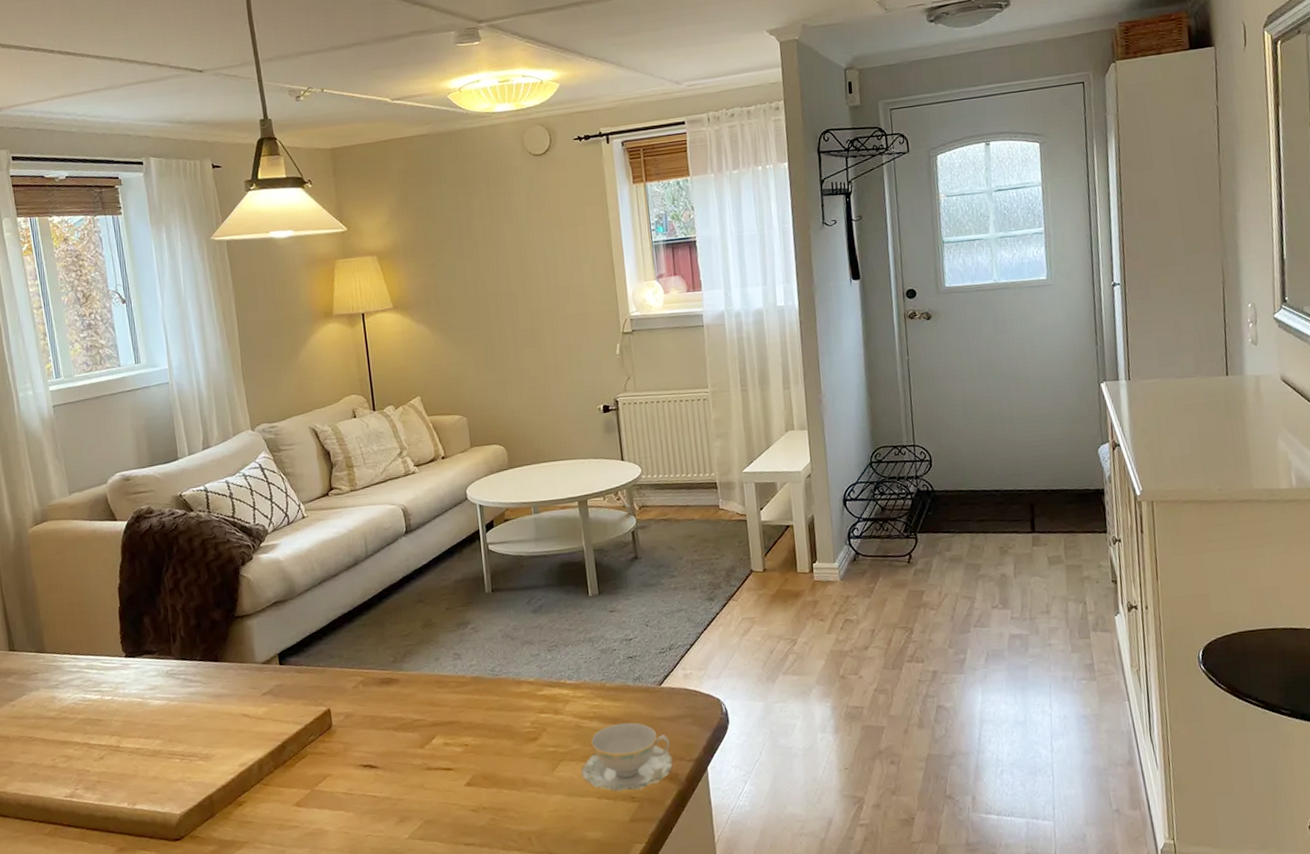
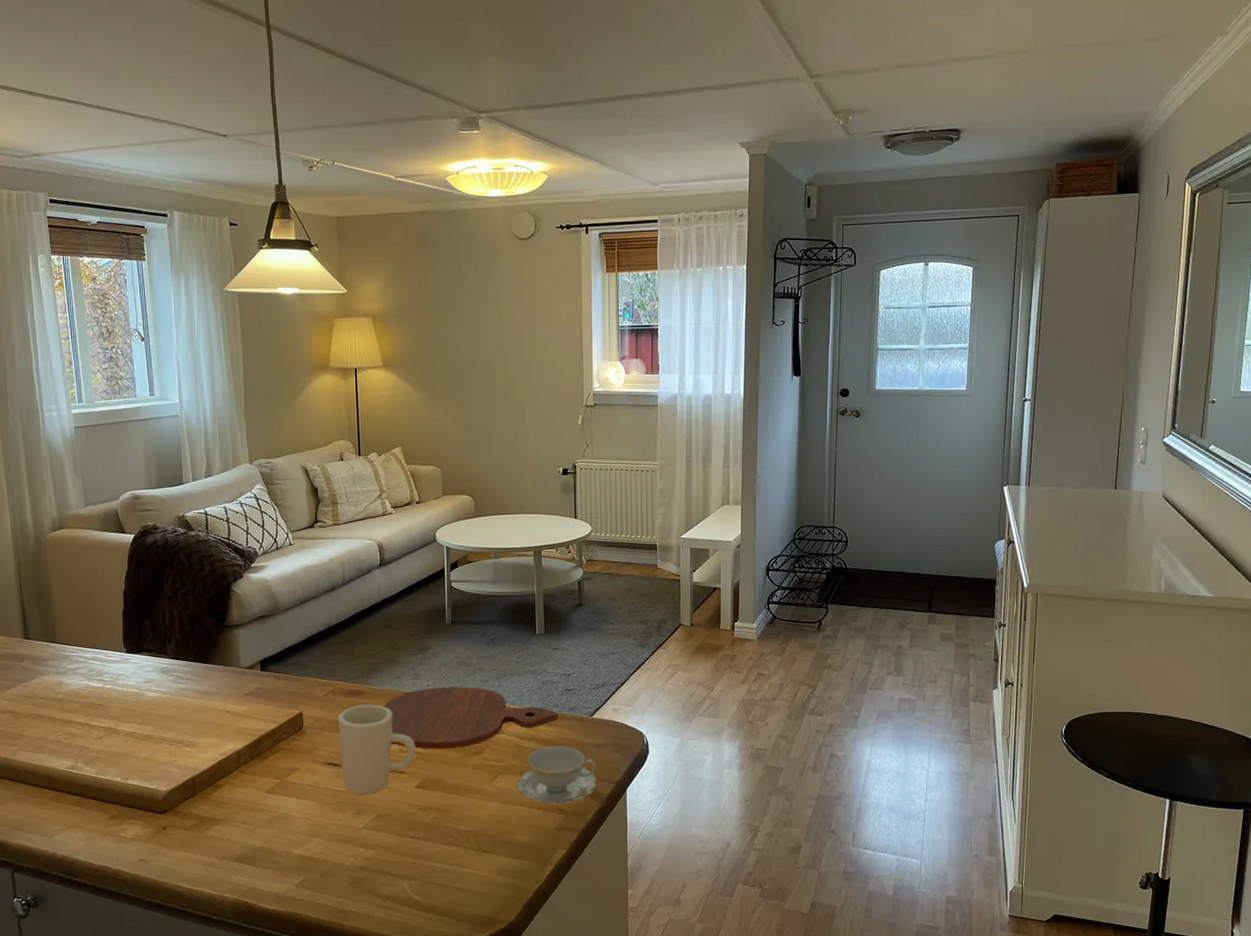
mug: none [371,692,463,800] -> present [338,704,416,795]
cutting board: none [422,663,623,739] -> present [384,686,559,749]

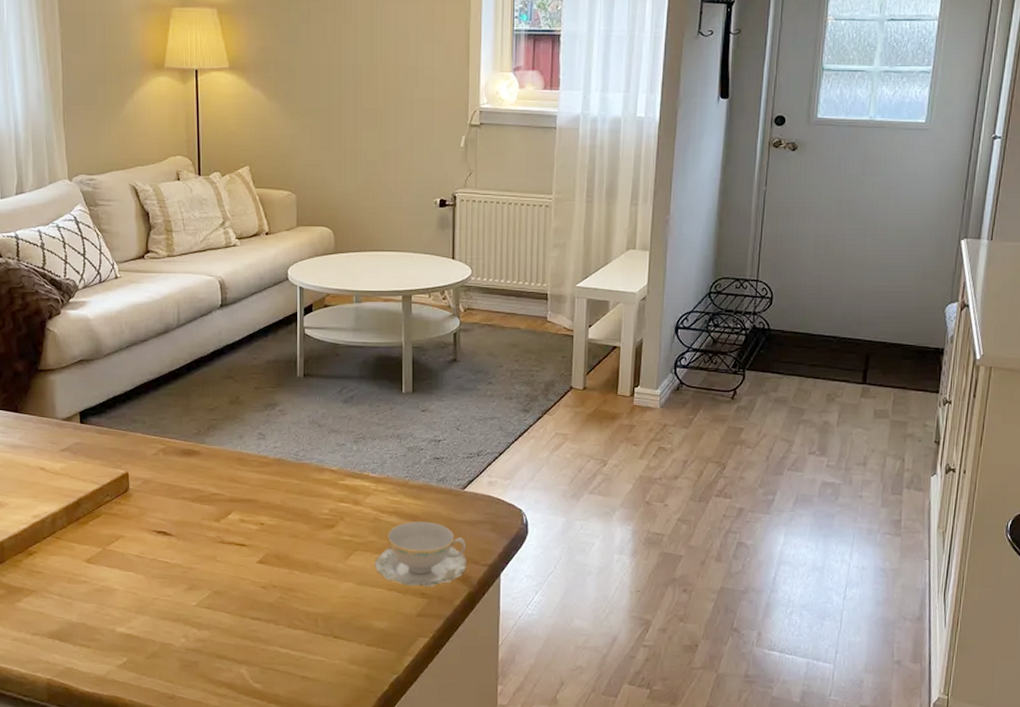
mug: present [338,704,416,795] -> none [169,466,259,569]
cutting board: present [384,686,559,749] -> none [223,449,425,520]

